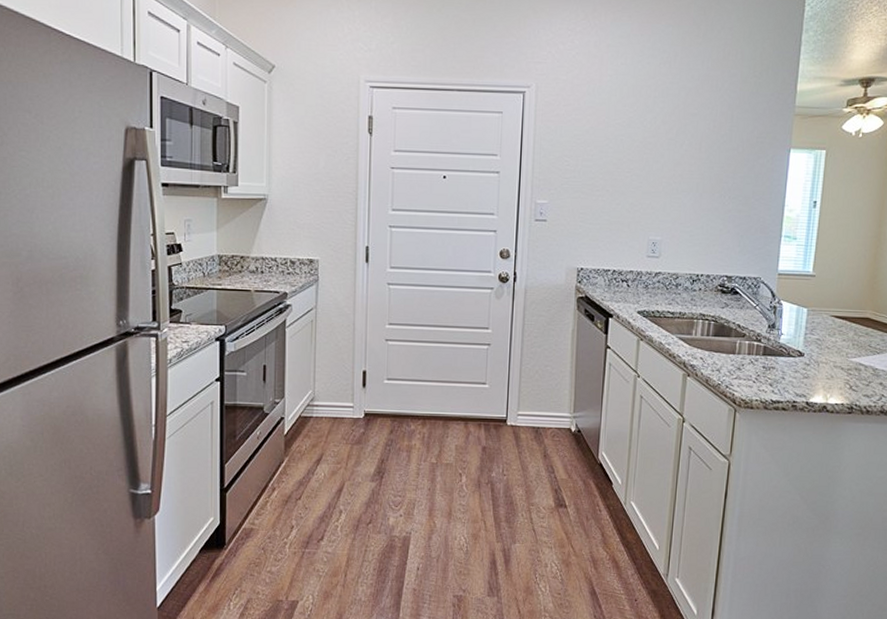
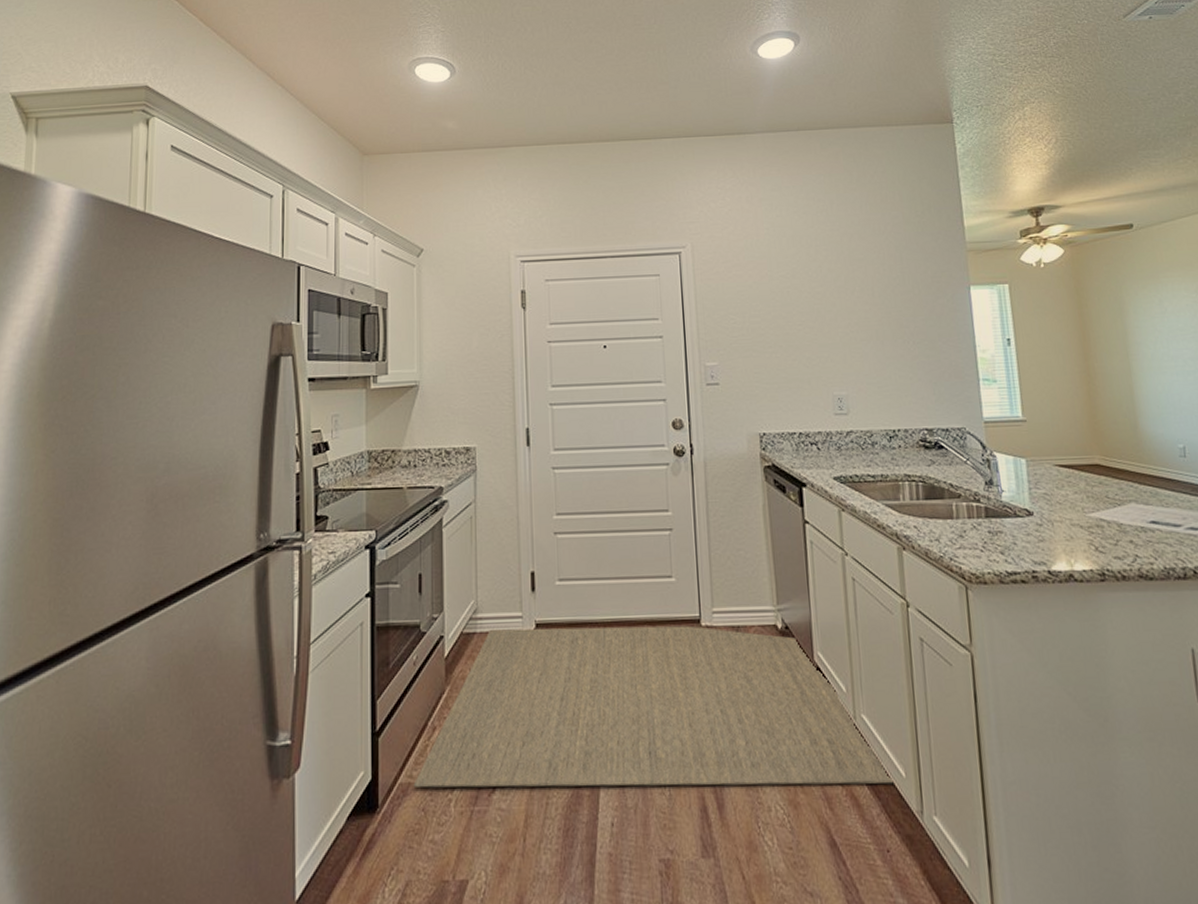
rug: none [255,416,650,554] -> present [413,625,895,788]

